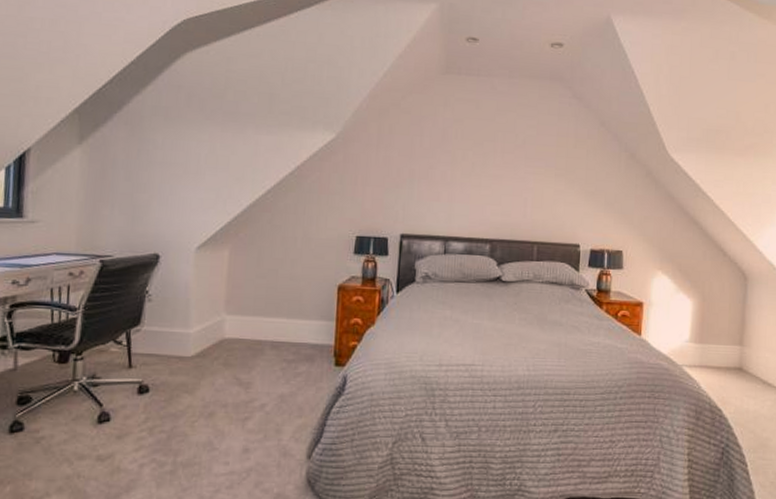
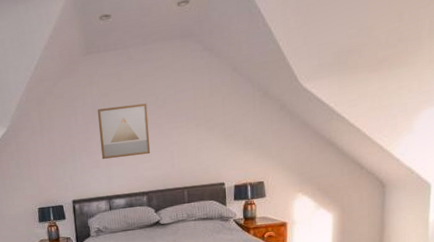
wall art: none [444,135,505,197] -> present [97,103,151,160]

